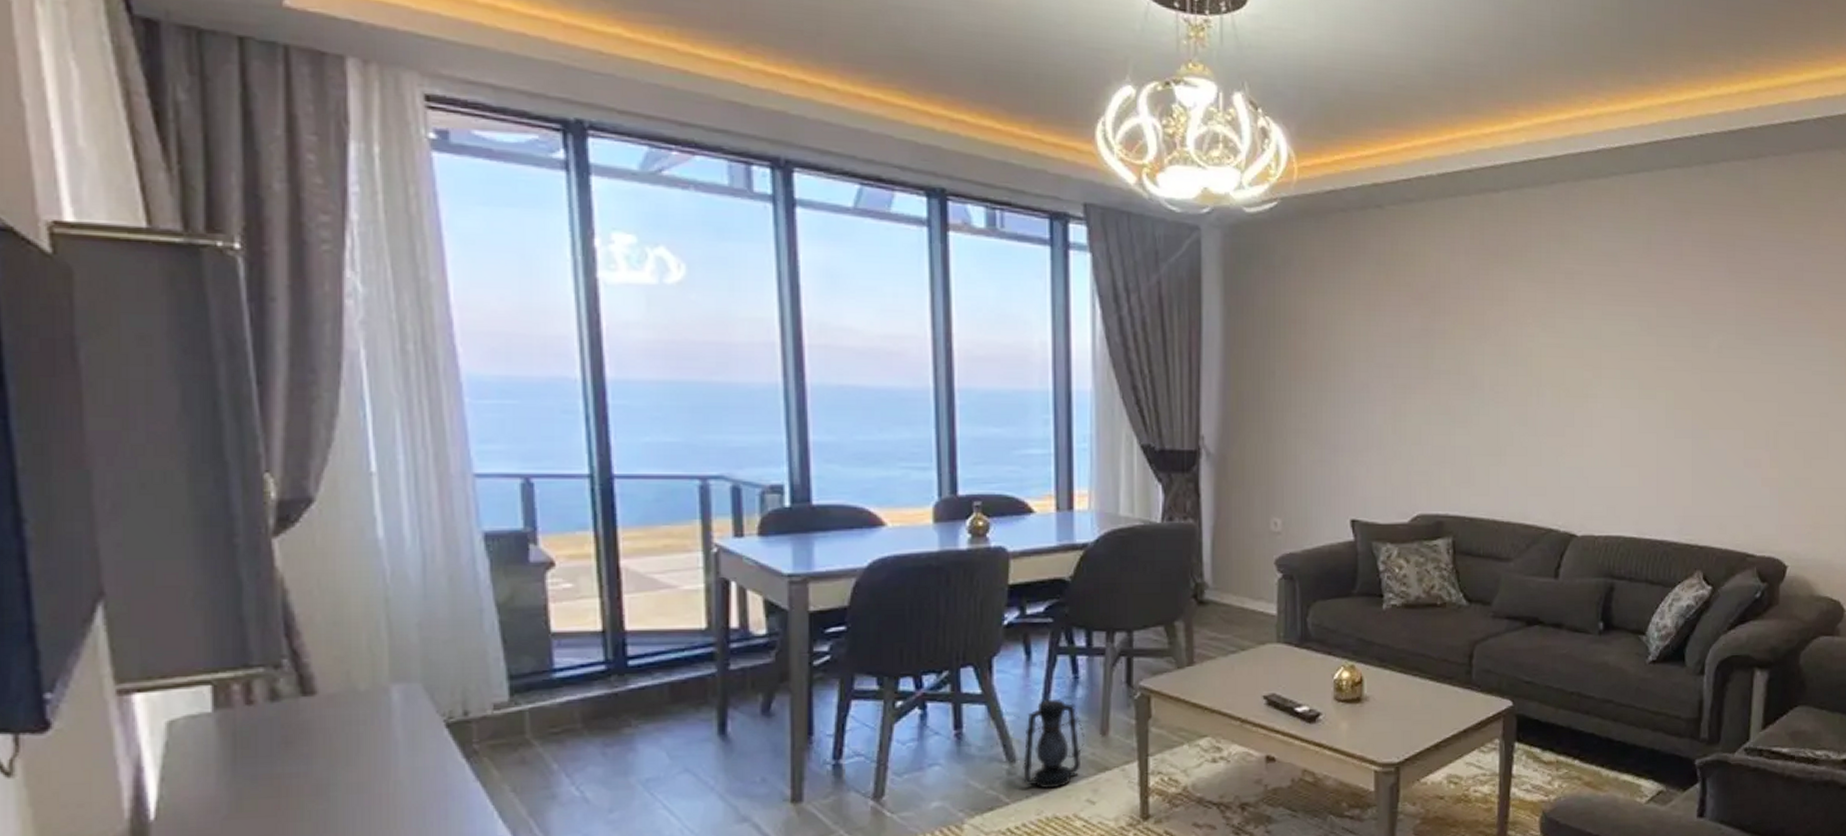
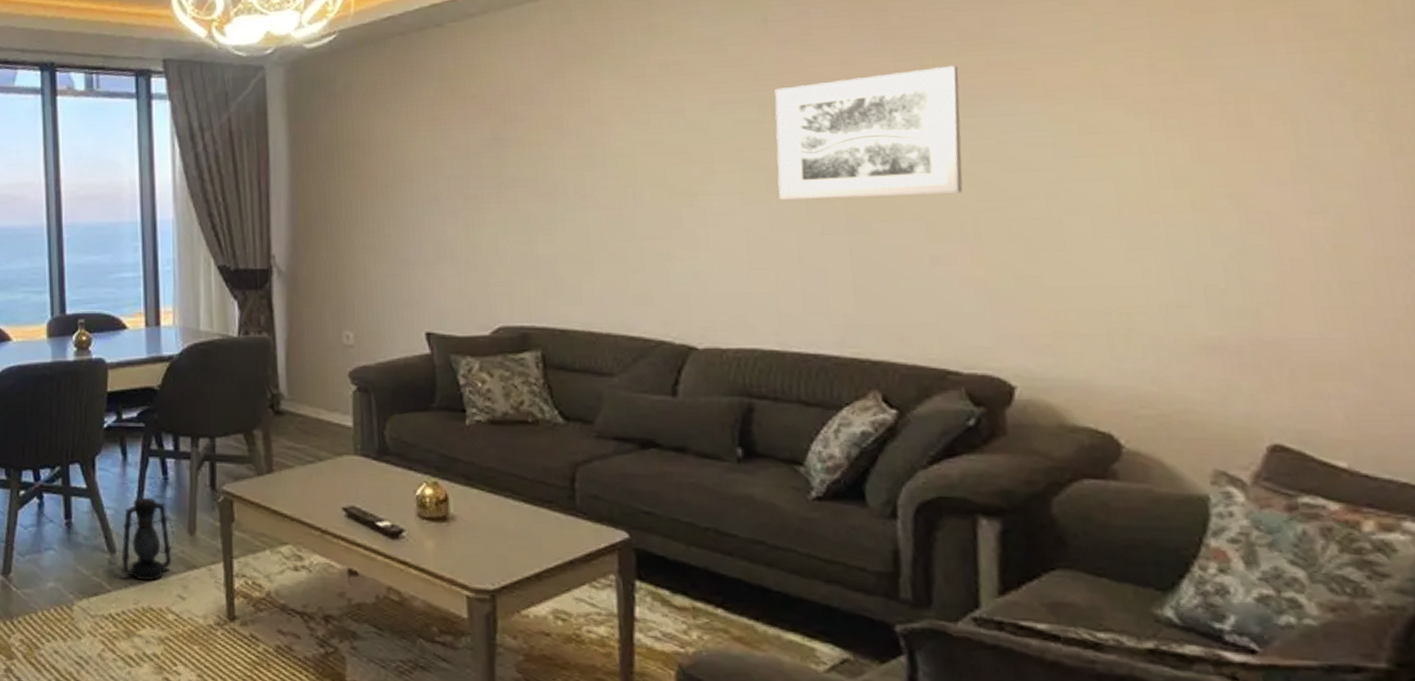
wall art: none [1647,300,1777,408] -> present [775,65,963,200]

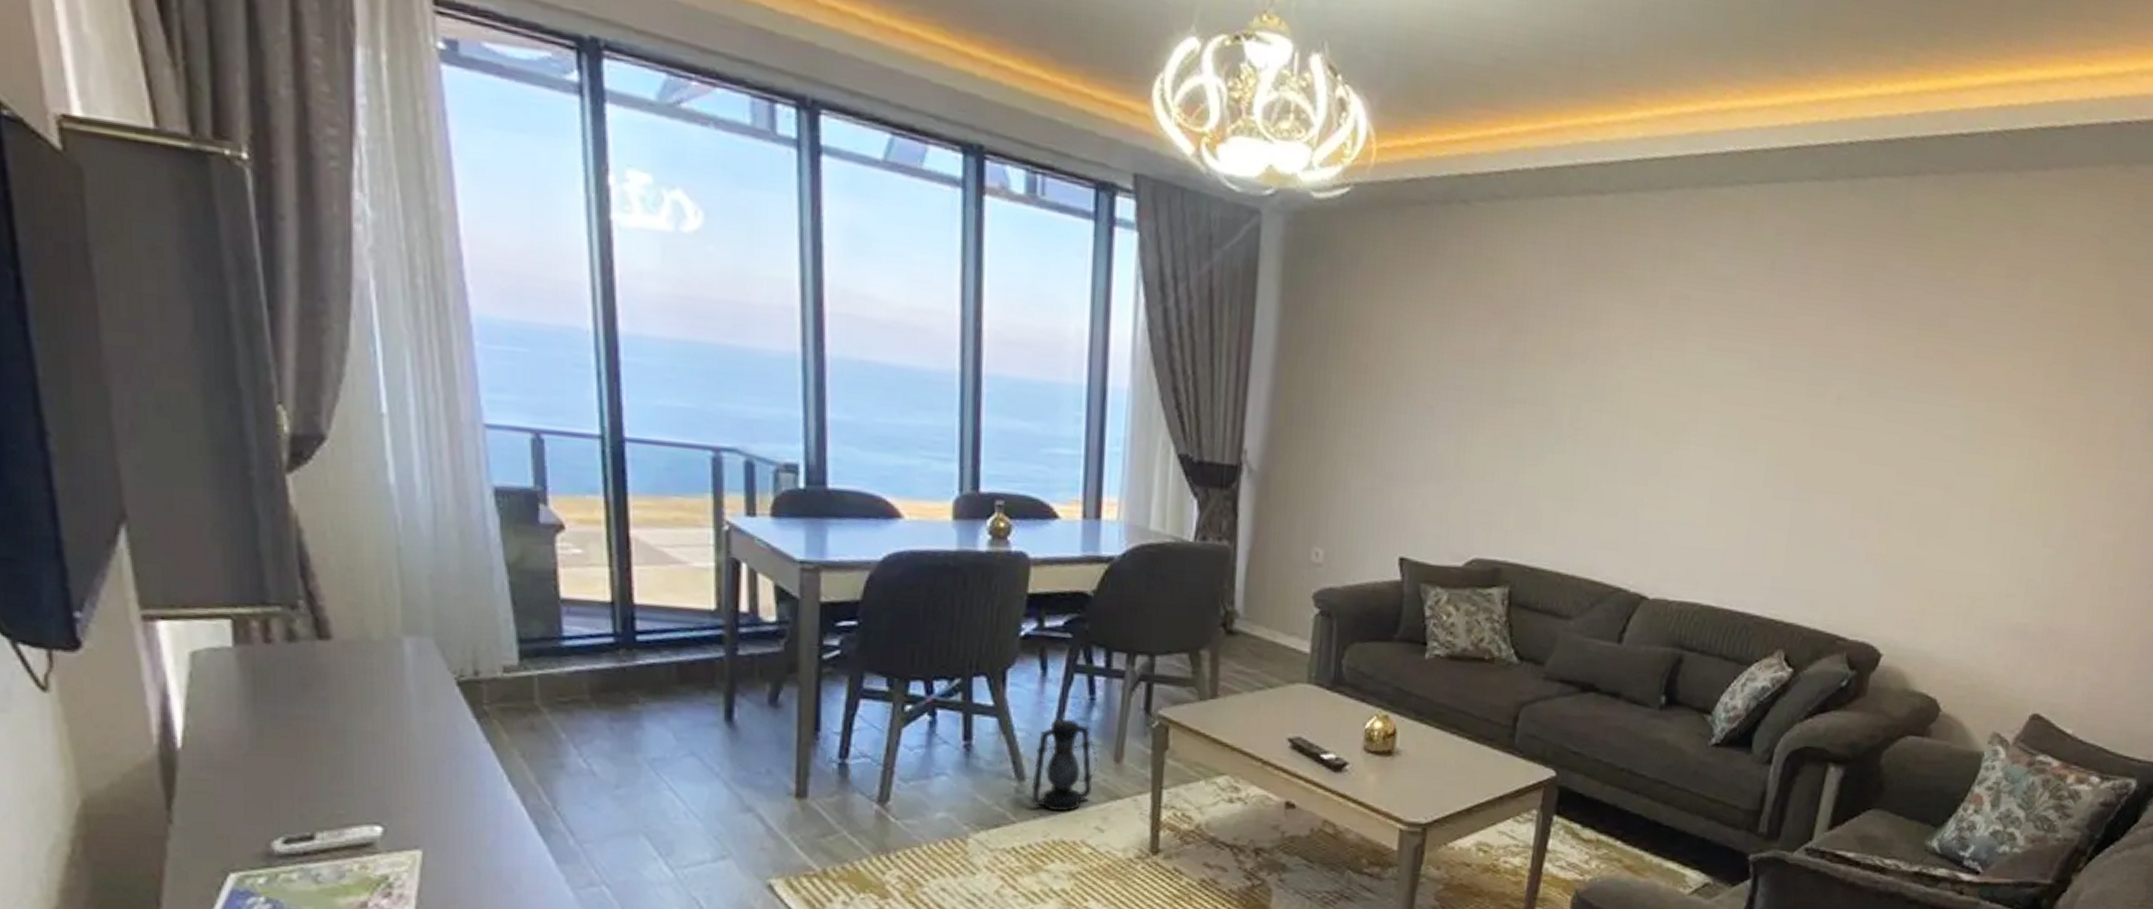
wall art: present [775,65,963,200] -> none [1746,343,1913,474]

